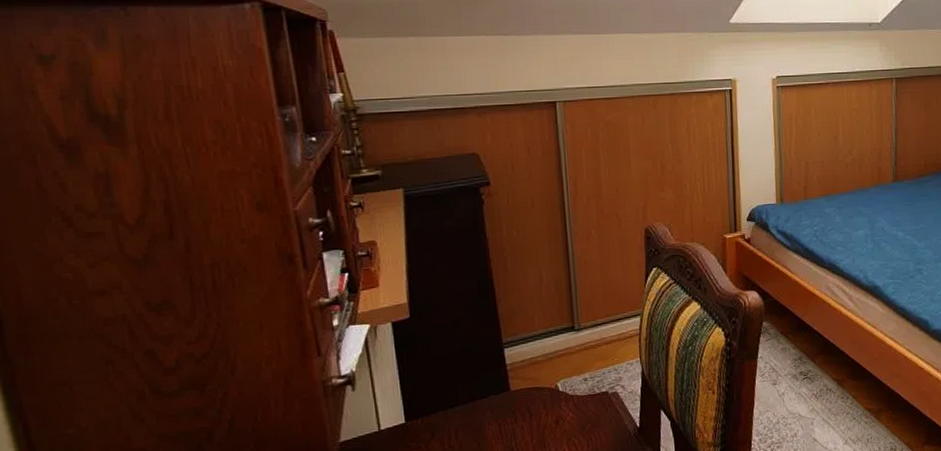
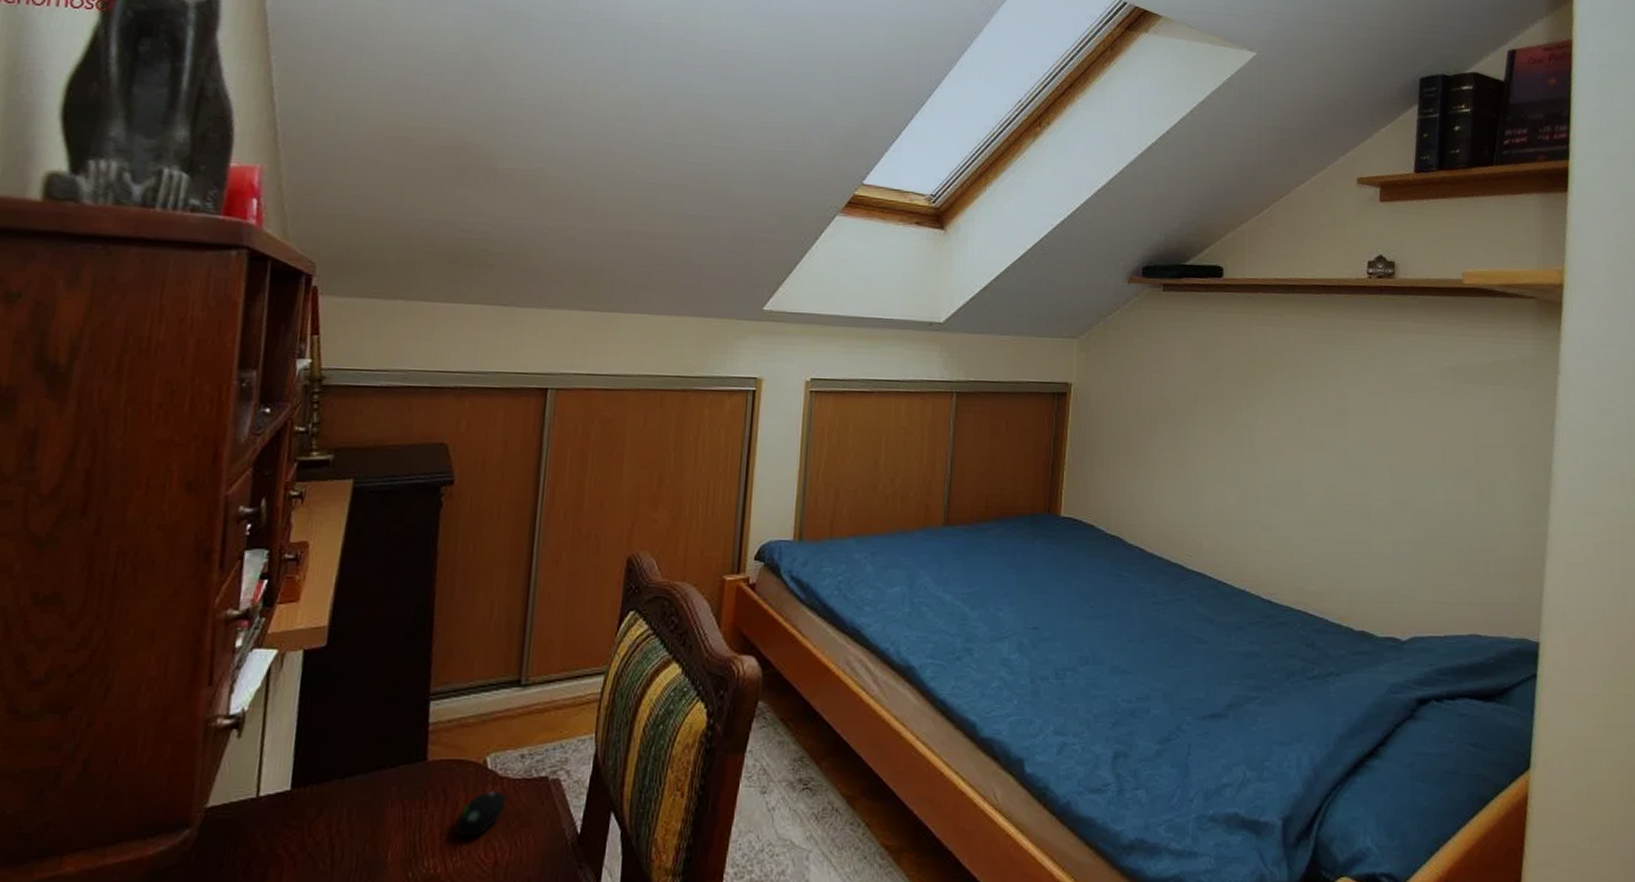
mouse: none [541,404,578,440] -> present [453,789,506,838]

